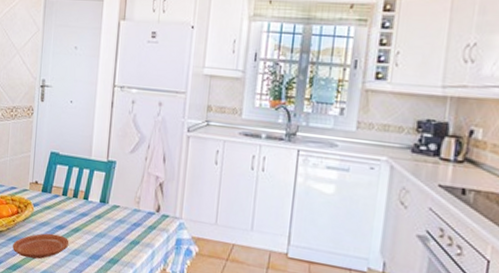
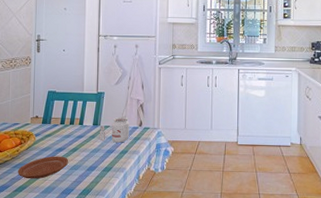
candle: none [105,195,144,231] -> present [99,116,129,143]

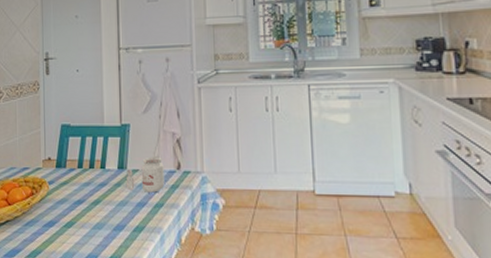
plate: present [18,156,69,179] -> none [30,210,90,242]

